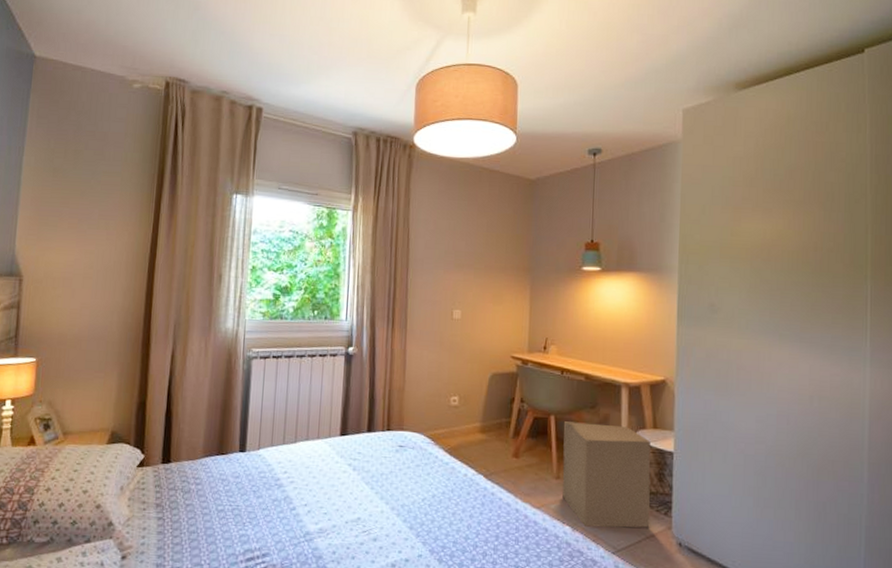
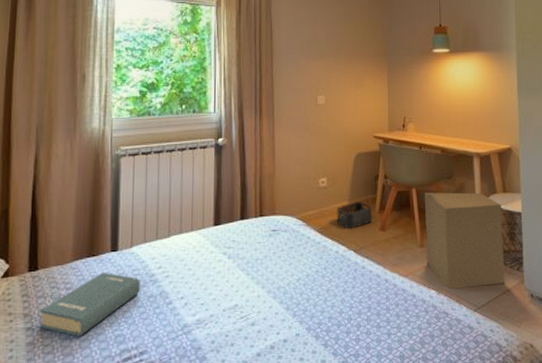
hardback book: none [170,471,266,532] -> present [40,272,140,337]
storage bin: none [467,424,506,453] -> present [337,202,373,229]

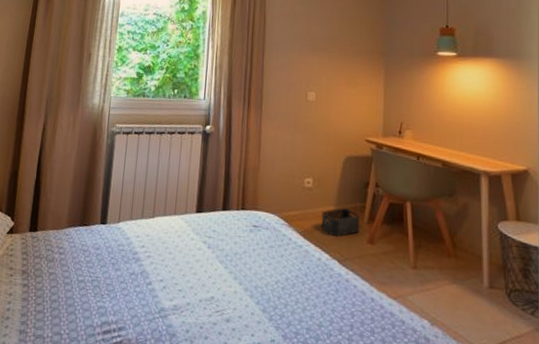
hardback book: present [40,272,140,337] -> none [34,242,124,302]
cardboard box: present [424,192,505,289] -> none [419,209,515,328]

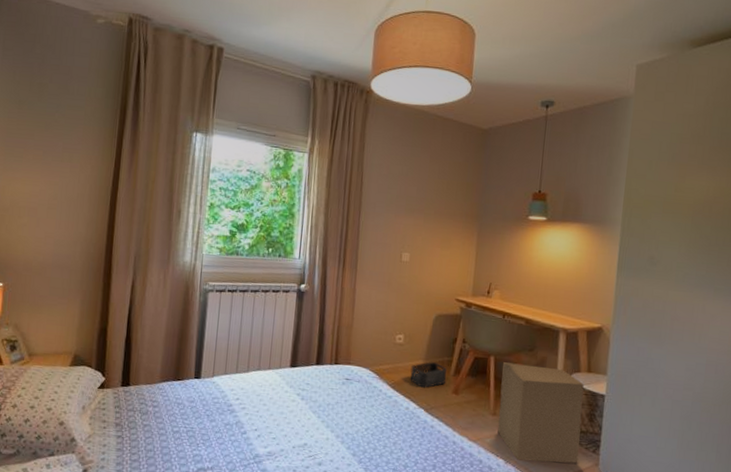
cardboard box: none [419,209,515,328] -> present [497,362,584,464]

